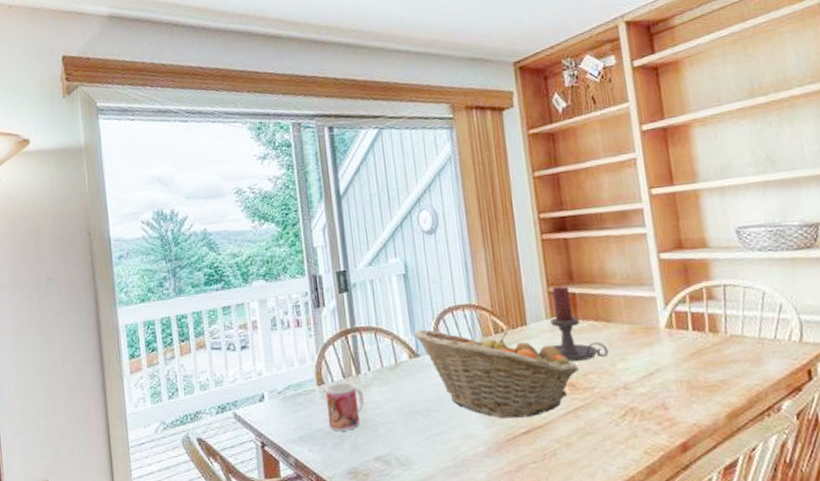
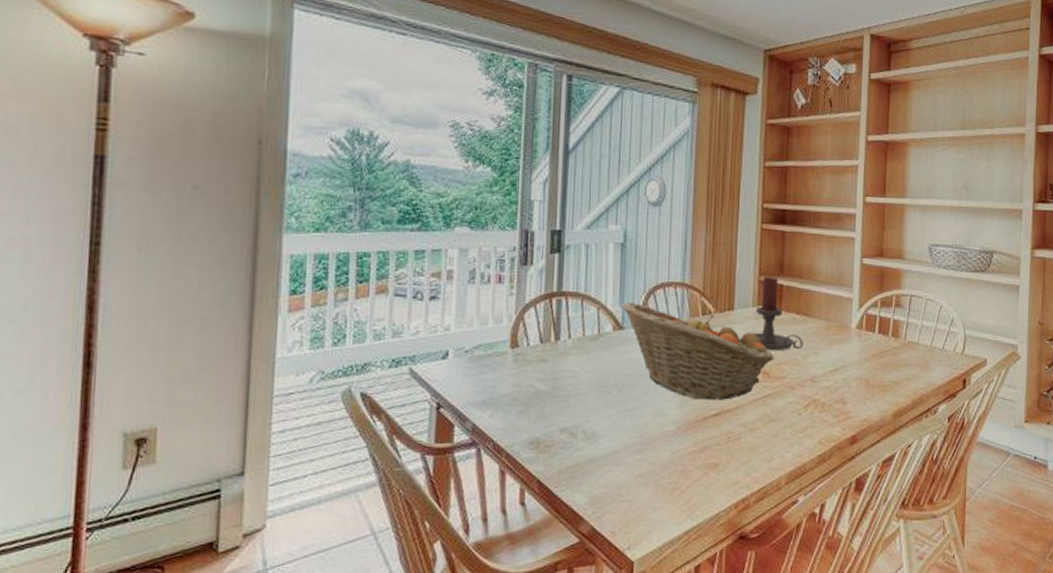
mug: present [325,382,365,432] -> none [516,347,560,399]

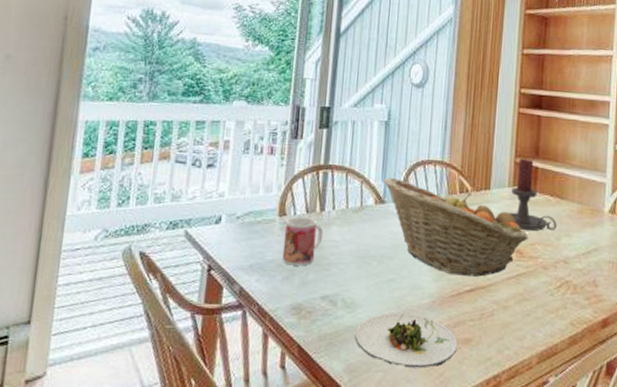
mug: none [516,347,560,399] -> present [282,216,324,266]
salad plate: none [597,441,704,496] -> present [355,313,458,369]

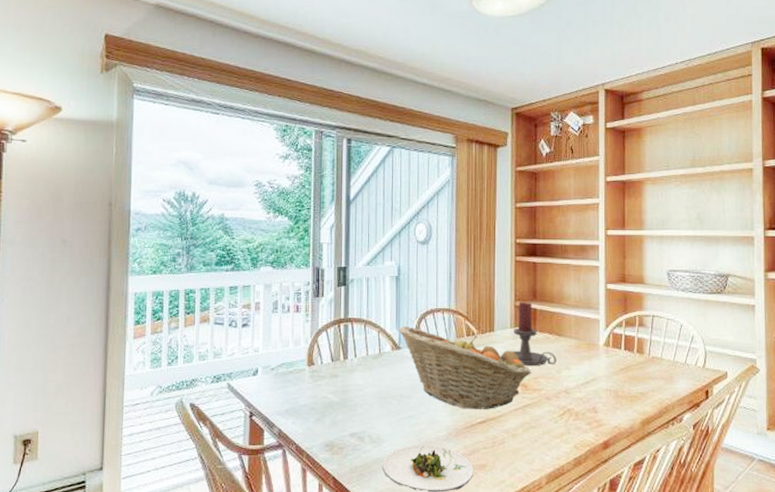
mug: present [282,216,324,266] -> none [313,365,348,408]

